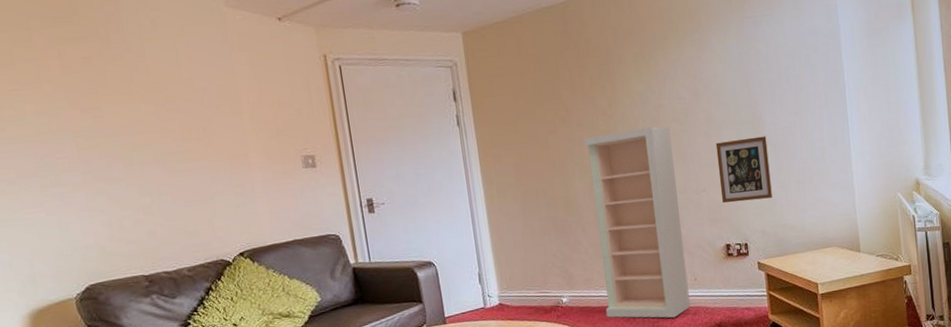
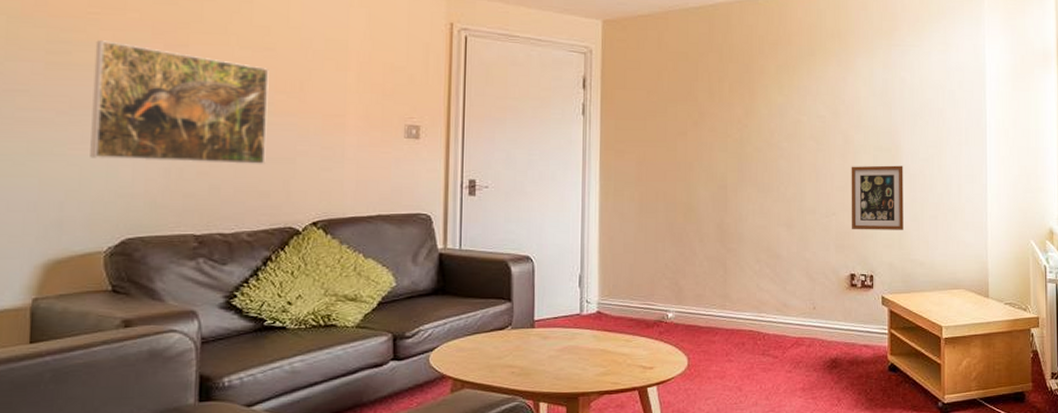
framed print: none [23,113,189,220] -> present [90,40,269,165]
shelving unit: present [584,126,691,318] -> none [713,142,806,348]

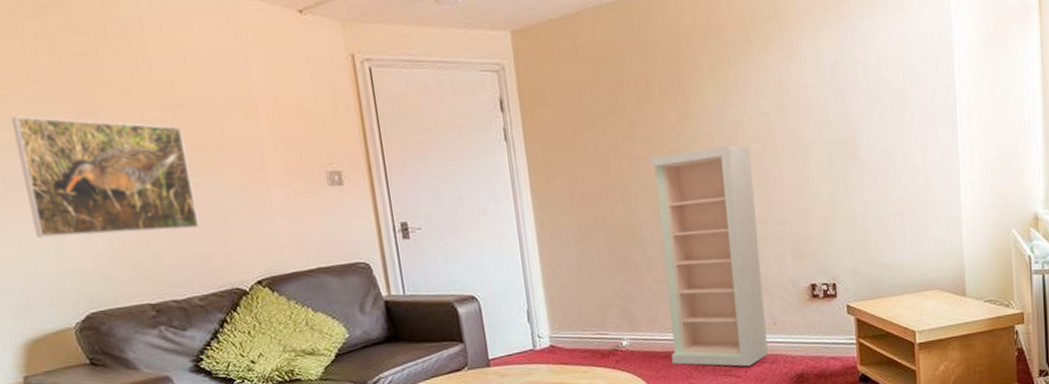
shelving unit: none [713,142,806,348] -> present [651,146,768,367]
picture frame: present [851,165,904,230] -> none [802,159,866,237]

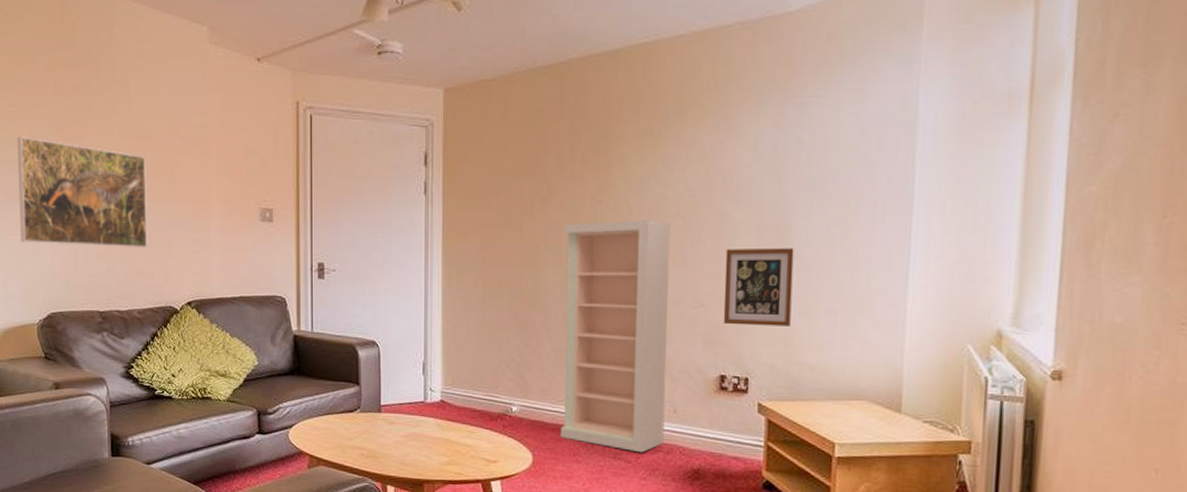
picture frame: none [802,159,866,237] -> present [723,247,794,326]

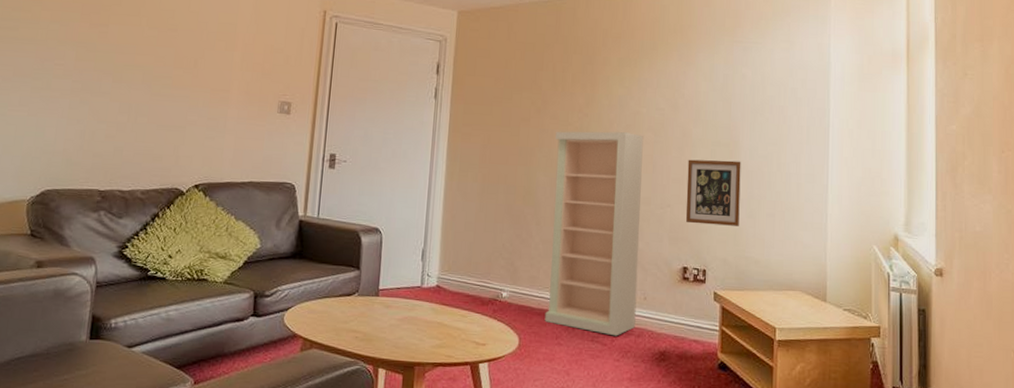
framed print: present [17,137,148,249] -> none [24,19,171,132]

